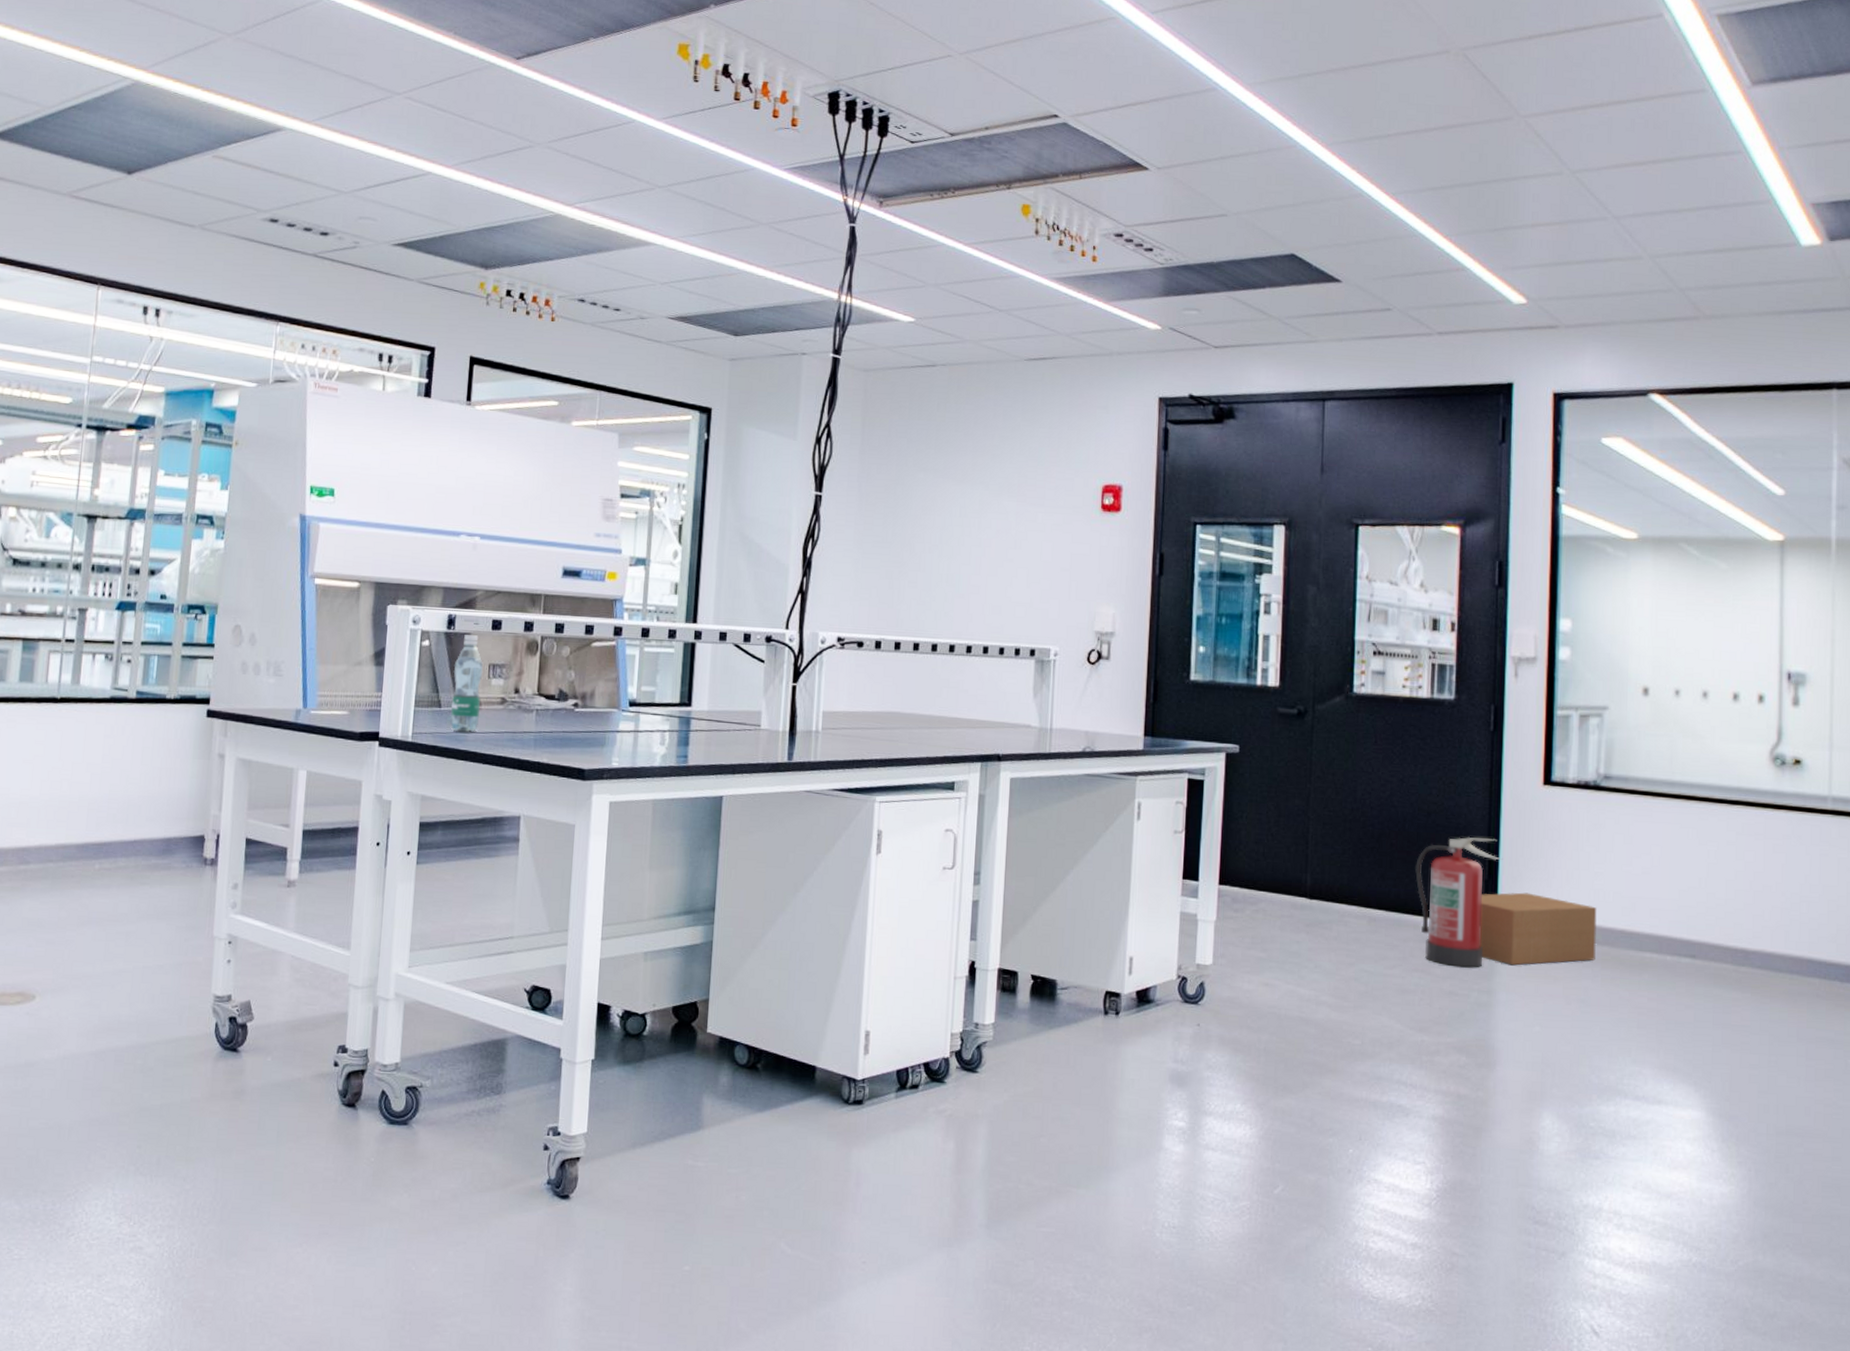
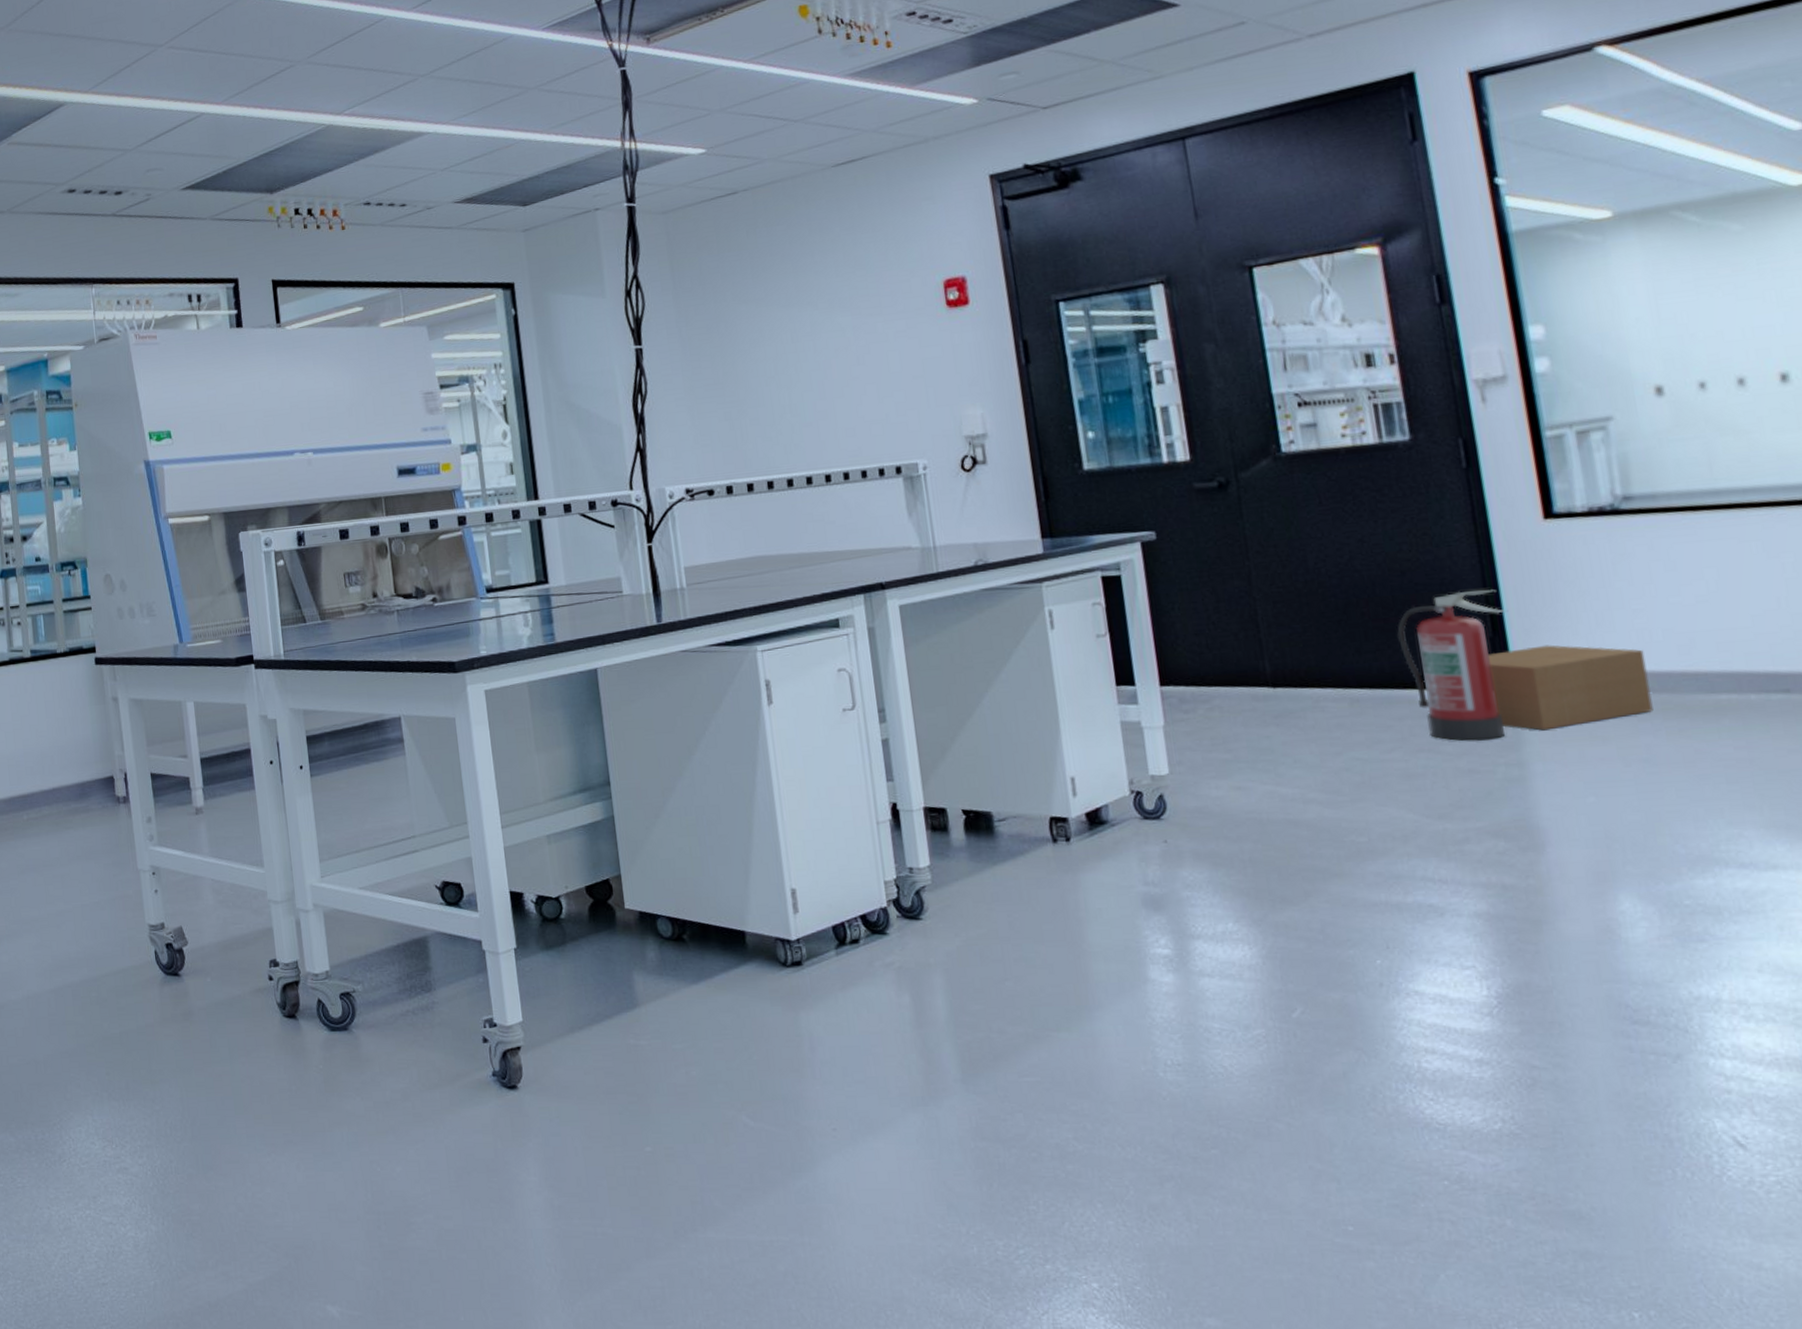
bottle: present [450,635,483,732] -> none [311,547,344,643]

